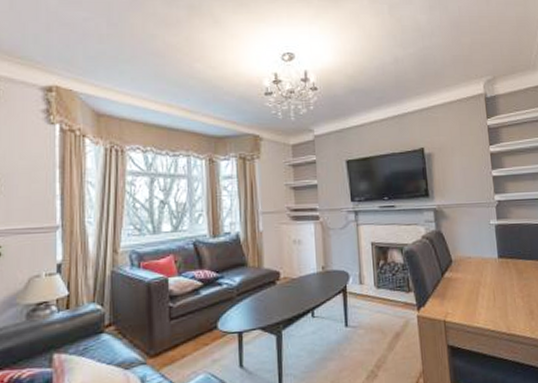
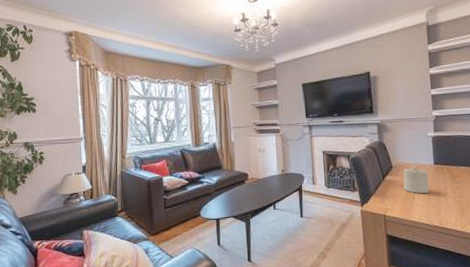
candle: none [464,260,495,294] -> present [403,166,430,194]

